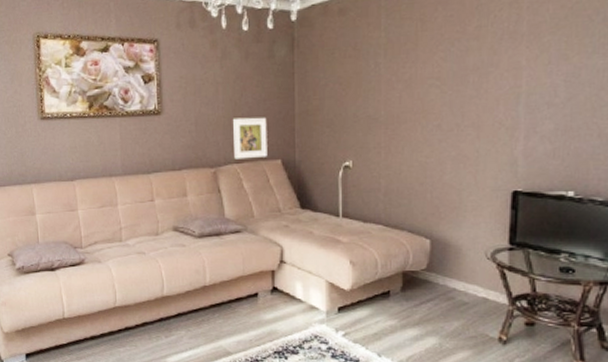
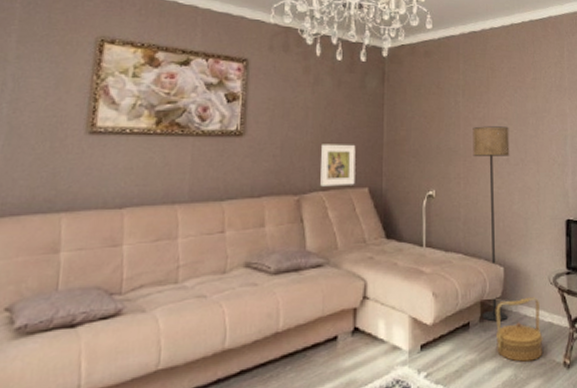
floor lamp: none [396,87,442,293] -> present [473,126,510,322]
basket: none [420,271,475,333] -> present [496,297,543,362]

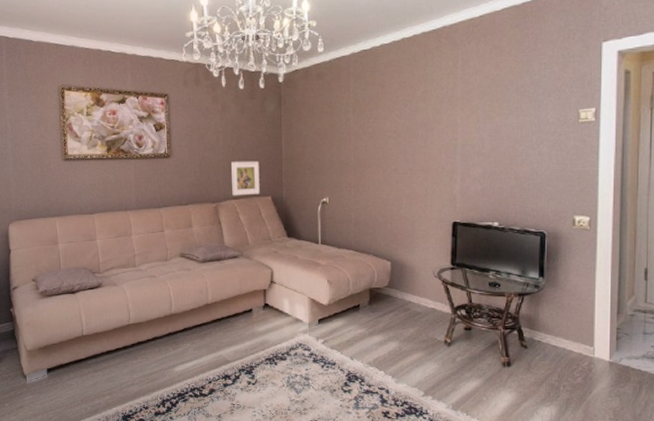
floor lamp: present [473,126,510,322] -> none [363,139,398,305]
basket: present [496,297,543,362] -> none [383,287,426,338]

